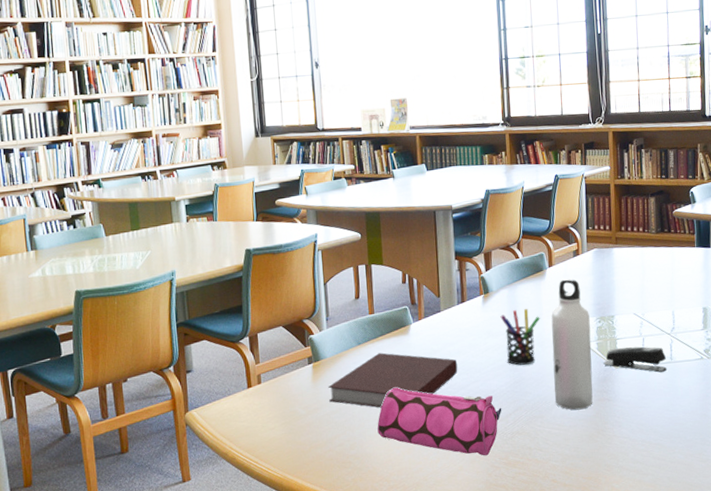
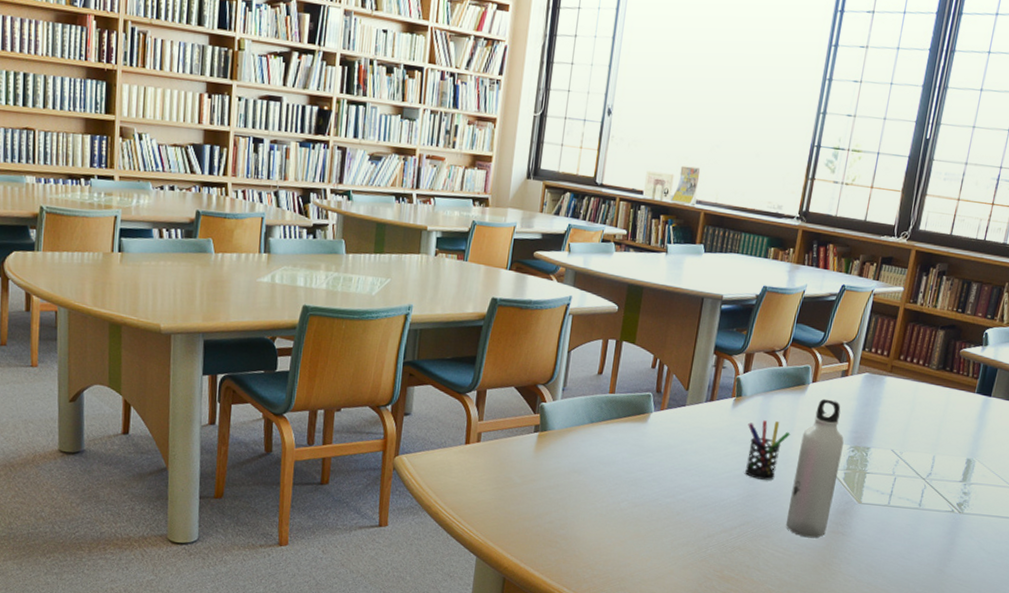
notebook: present [328,352,458,408] -> none [548,436,692,493]
pencil case: present [377,387,502,456] -> none [592,474,728,565]
stapler: present [603,346,667,373] -> none [846,481,915,517]

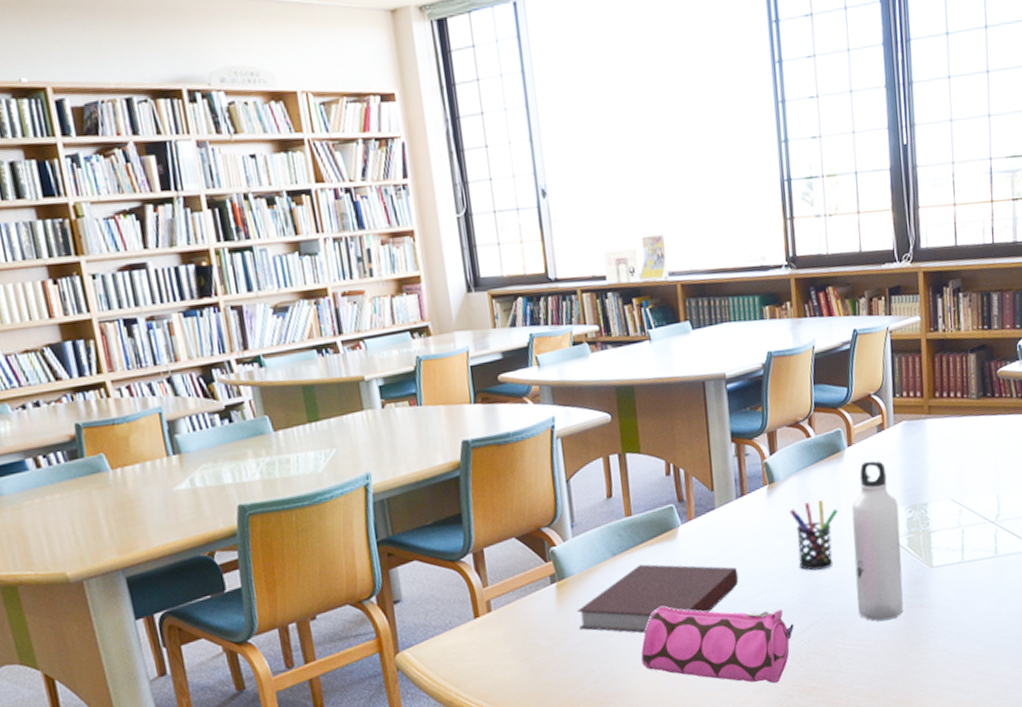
notebook: none [548,436,692,493] -> present [577,564,739,633]
pencil case: none [592,474,728,565] -> present [641,606,794,684]

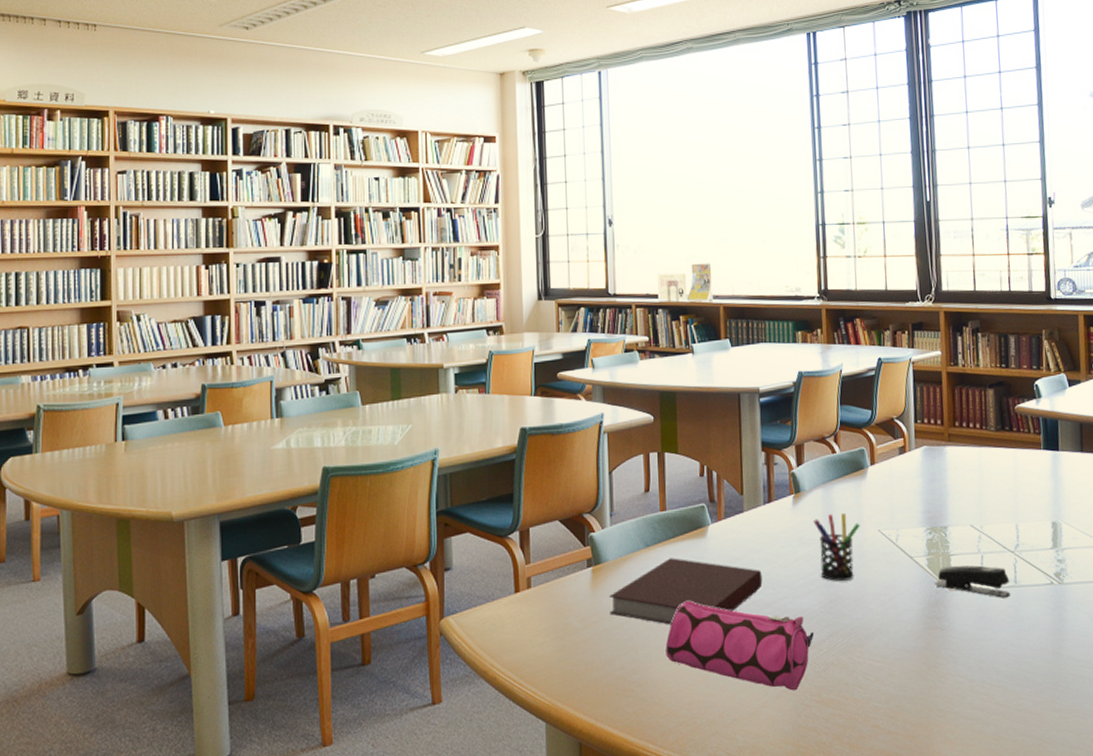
water bottle: present [851,459,904,622] -> none [873,479,923,640]
stapler: none [915,539,992,570] -> present [935,565,1011,598]

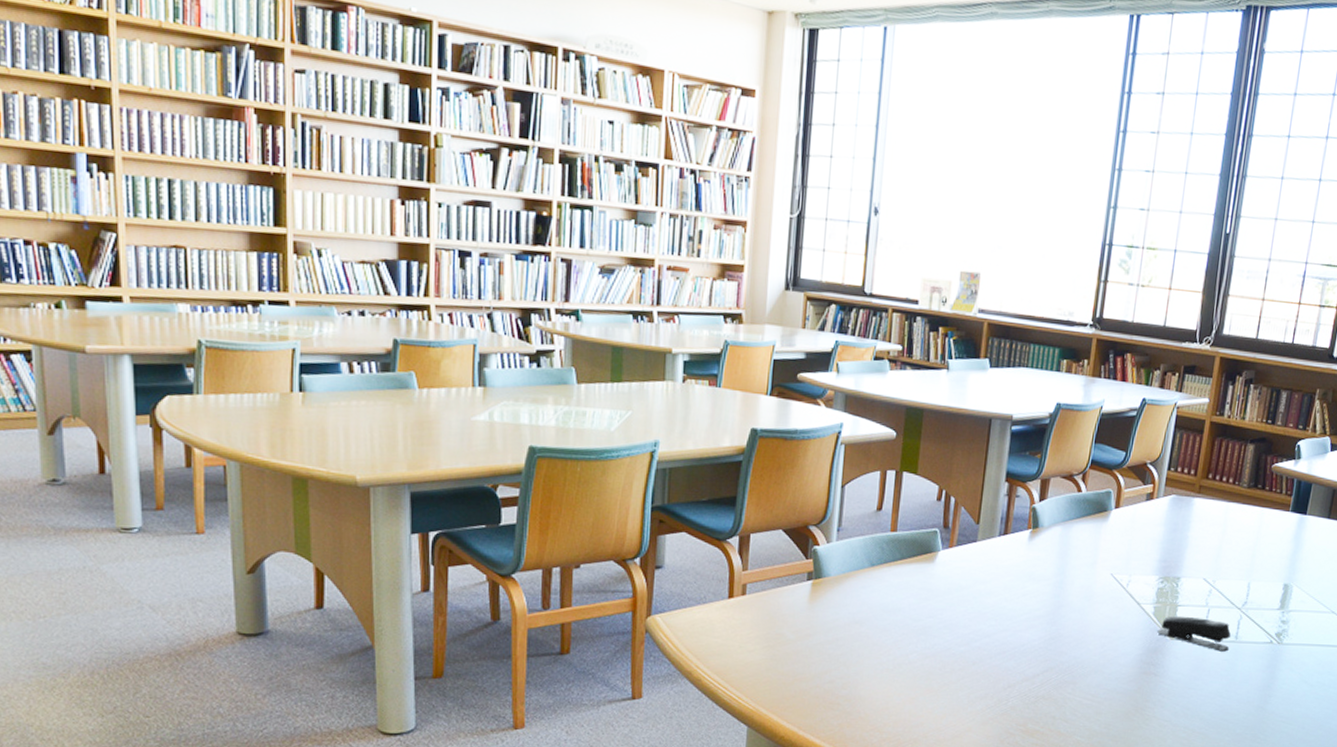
notebook: present [609,558,763,625] -> none [825,579,987,645]
pencil case: present [665,600,814,691] -> none [878,623,1030,719]
pen holder: present [813,514,860,581] -> none [1045,553,1094,620]

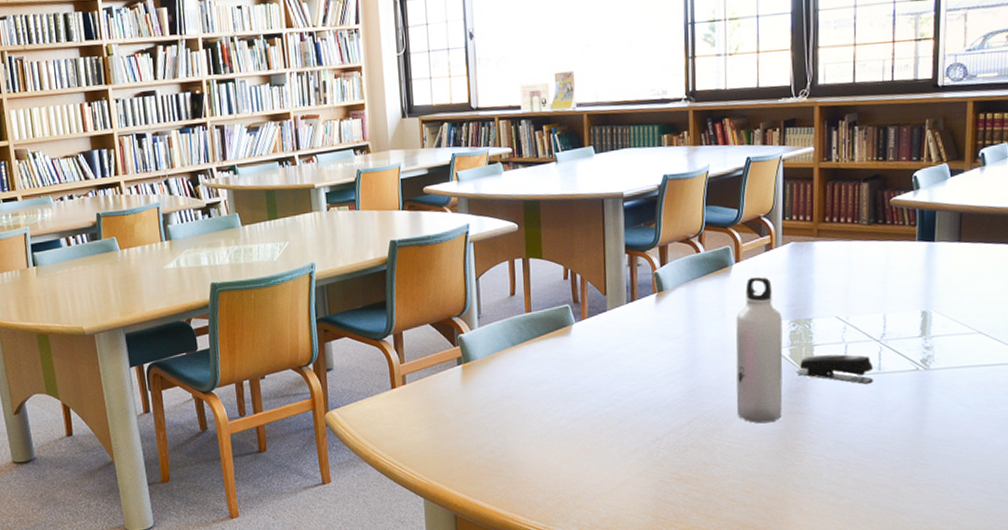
water bottle: none [1092,524,1152,682] -> present [736,275,783,424]

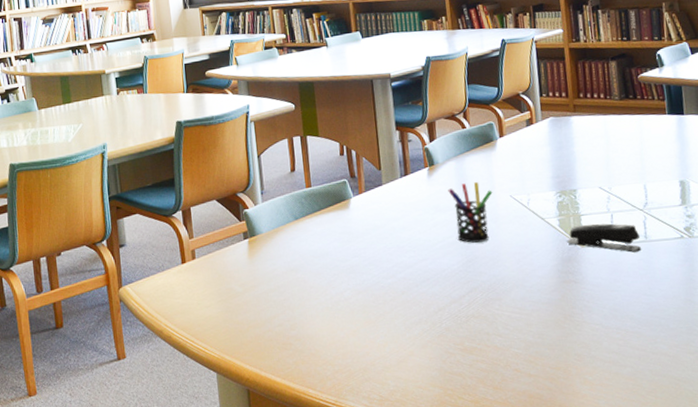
pen holder: none [676,309,723,372] -> present [448,182,493,243]
water bottle: present [736,275,783,424] -> none [504,149,557,293]

